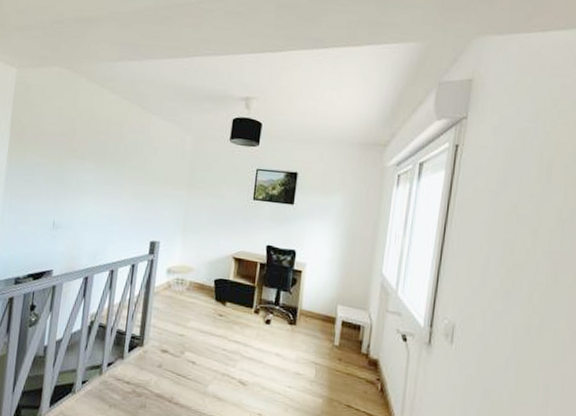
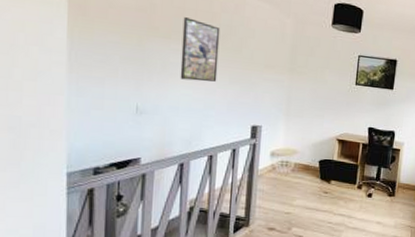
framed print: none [90,139,128,198] -> present [180,17,221,82]

